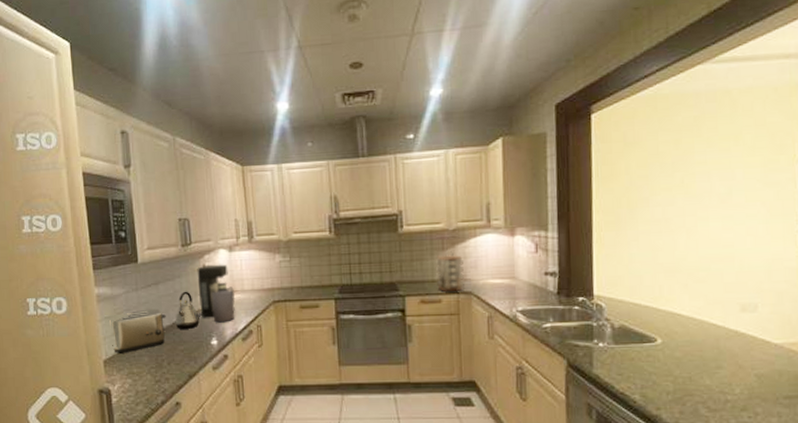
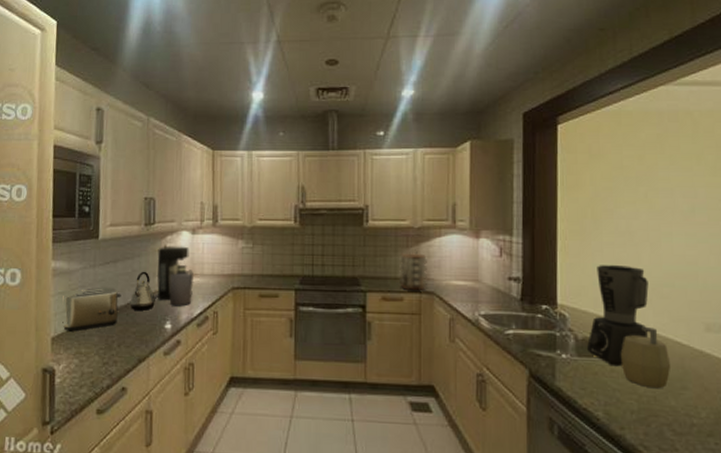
blender: none [623,253,685,351] -> present [586,265,649,367]
soap dispenser: none [656,310,705,370] -> present [620,326,670,389]

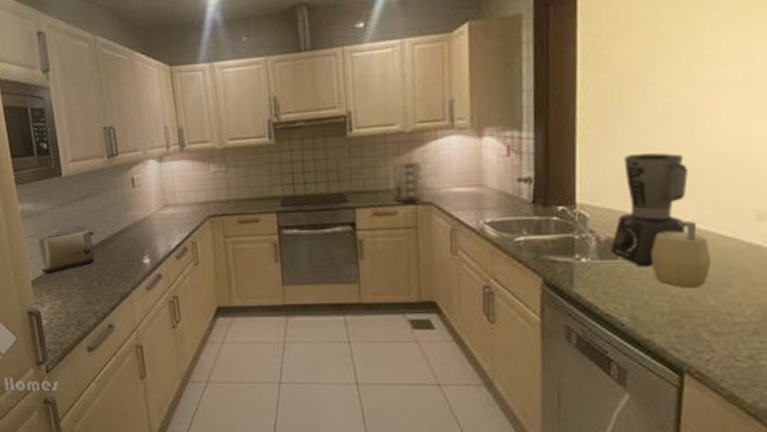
kettle: present [130,271,155,311] -> none [104,206,130,247]
coffee maker: present [156,246,194,299] -> none [125,176,168,234]
canister: present [169,272,192,306] -> none [142,203,168,240]

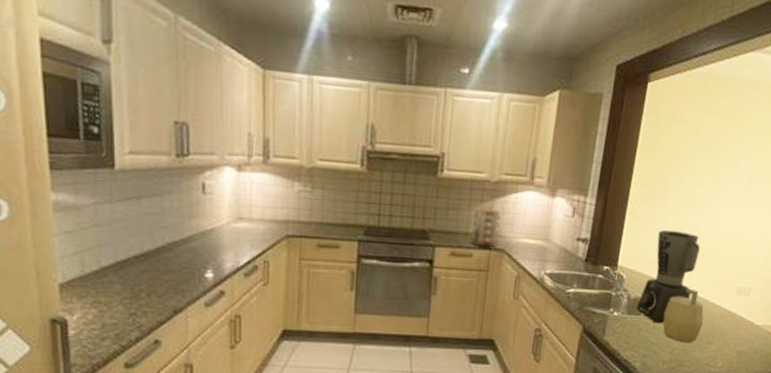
toaster: present [35,225,94,274] -> none [70,227,149,278]

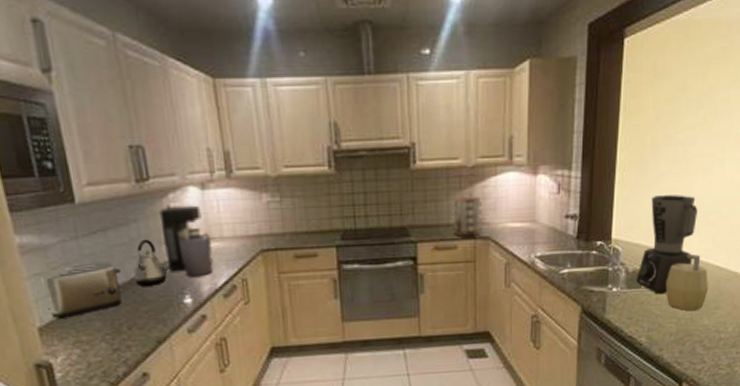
toaster: none [70,227,149,278] -> present [41,261,122,319]
kettle: none [160,211,192,257] -> present [133,239,167,286]
coffee maker: none [193,183,241,245] -> present [159,205,213,271]
canister: none [210,215,238,254] -> present [181,236,214,277]

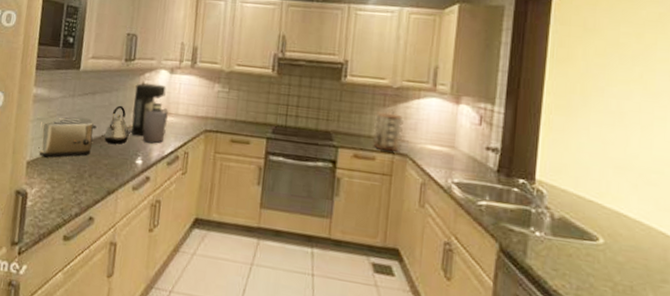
blender: present [635,195,698,295] -> none [562,143,636,251]
soap dispenser: present [665,253,708,311] -> none [598,212,652,279]

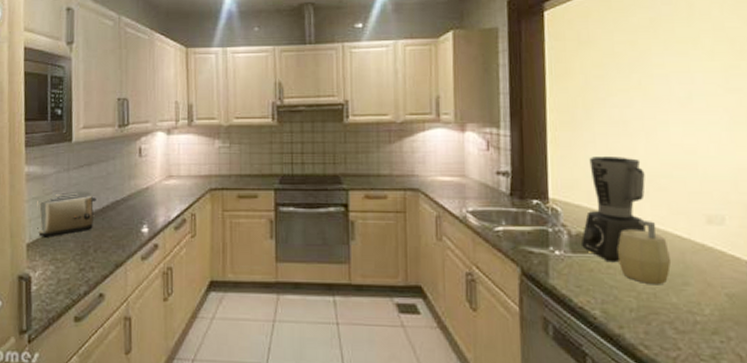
kettle: present [104,105,129,144] -> none [105,174,131,214]
coffee maker: present [131,83,168,136] -> none [132,147,171,202]
canister: present [143,110,167,144] -> none [145,174,169,209]
spice rack: present [373,109,403,152] -> none [382,145,412,187]
blender: none [562,143,636,251] -> present [580,157,646,263]
soap dispenser: none [598,212,652,279] -> present [617,219,671,285]

